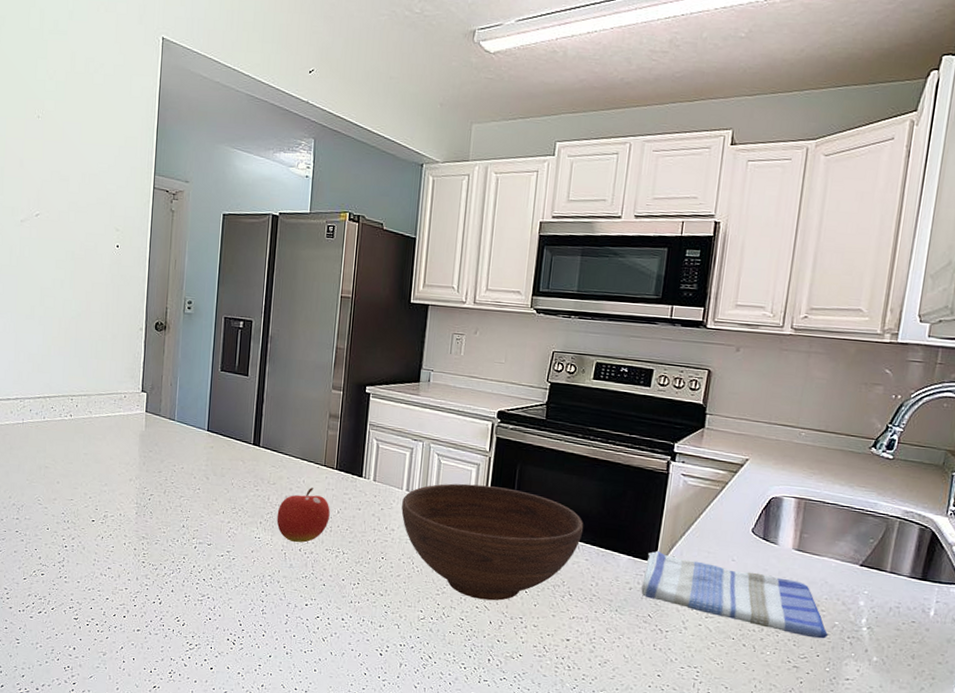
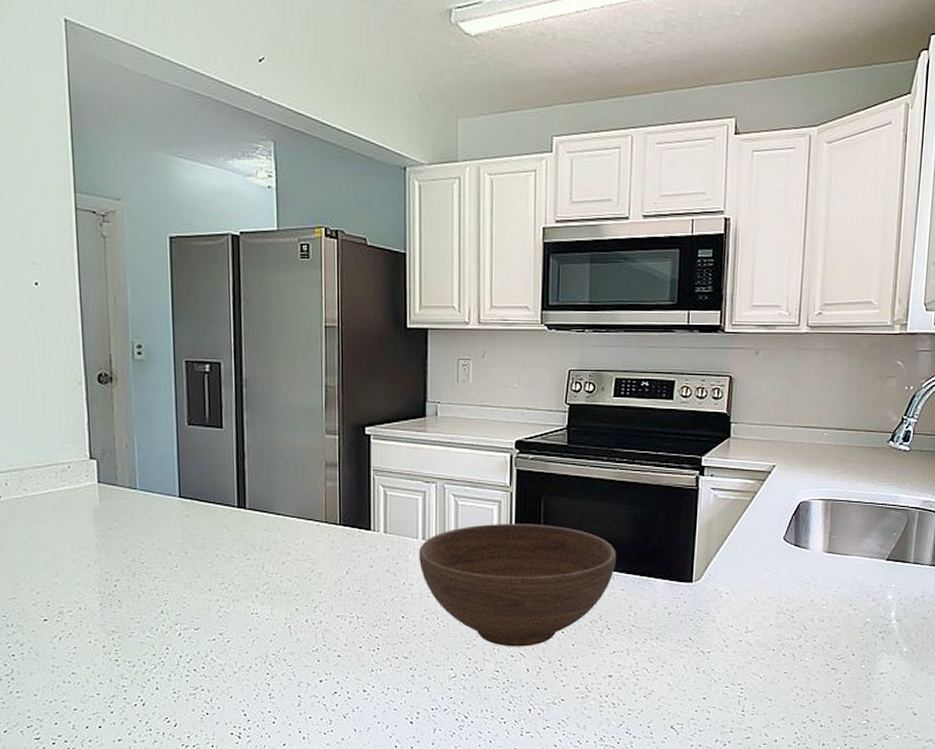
fruit: present [276,488,330,543] -> none [275,549,337,612]
dish towel: present [641,550,828,639] -> none [680,570,861,638]

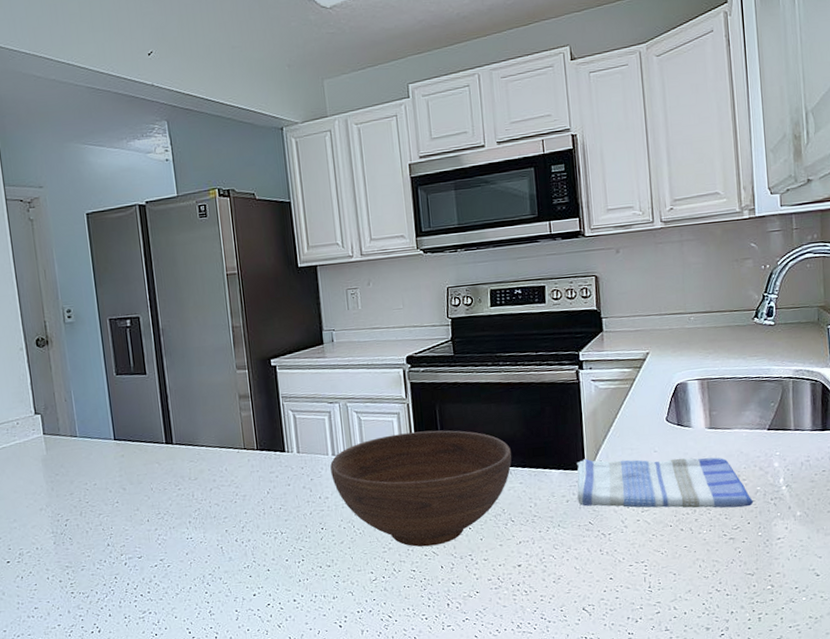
dish towel: none [680,570,861,638] -> present [577,457,753,508]

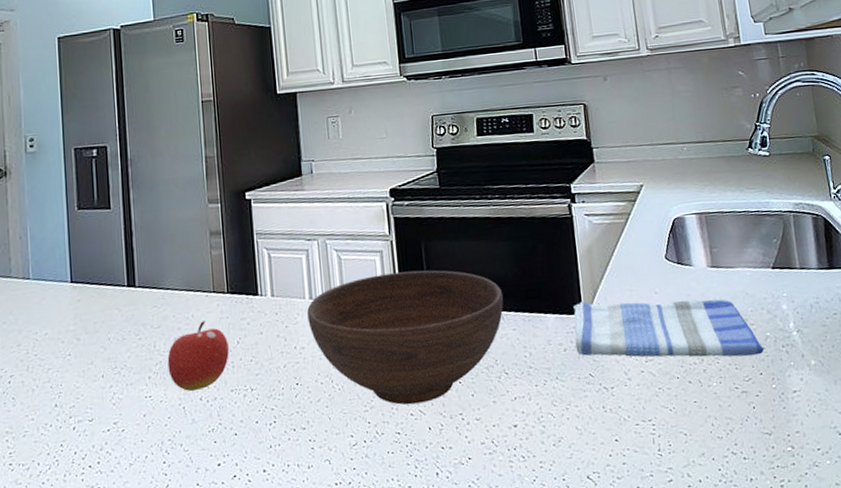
fruit: none [205,474,261,534] -> present [167,321,229,391]

